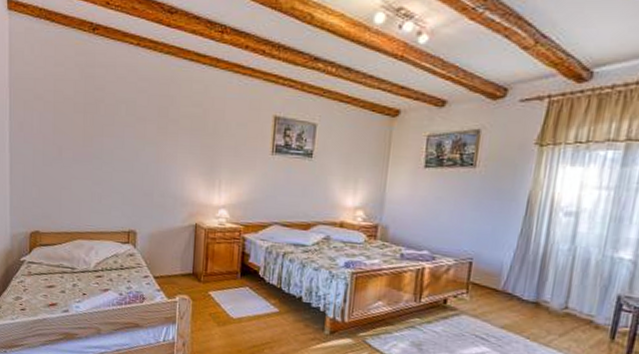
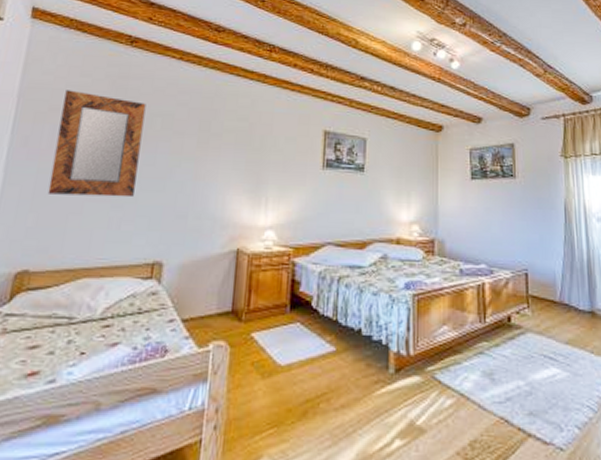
home mirror: none [44,79,112,177] -> present [47,90,146,198]

